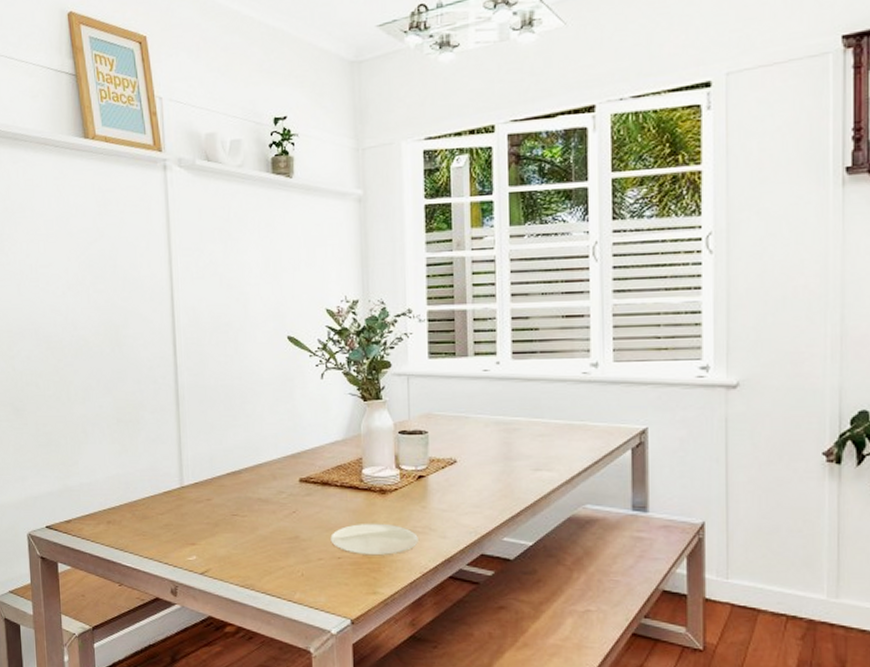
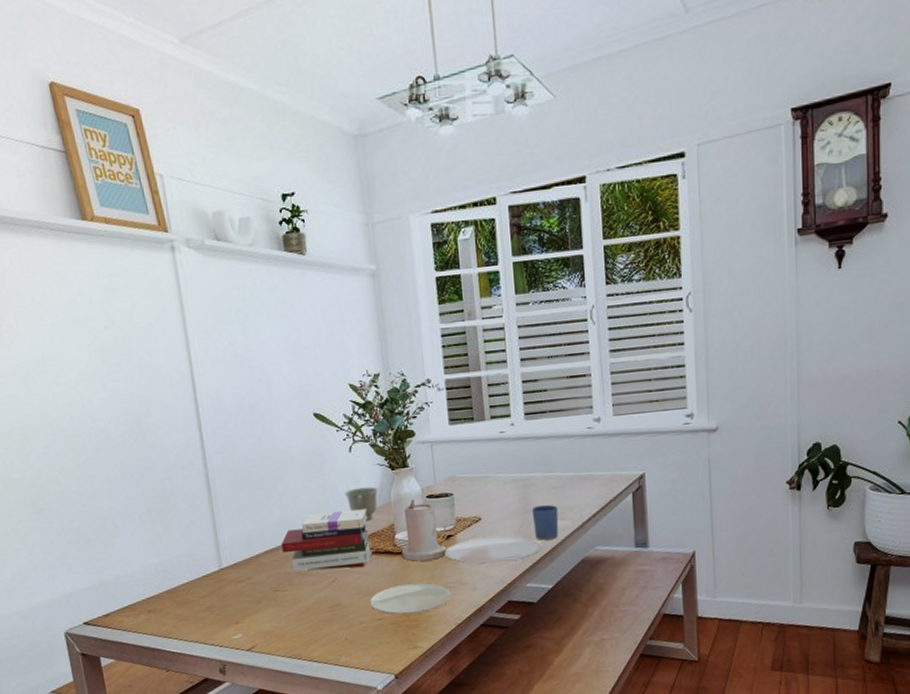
books: none [244,439,337,499] -> present [281,509,373,571]
teacup: none [312,416,349,451] -> present [344,486,379,520]
candle: none [368,433,417,500] -> present [401,499,447,562]
plate: none [414,482,522,512] -> present [444,535,541,565]
mug: none [513,452,544,492] -> present [531,504,559,540]

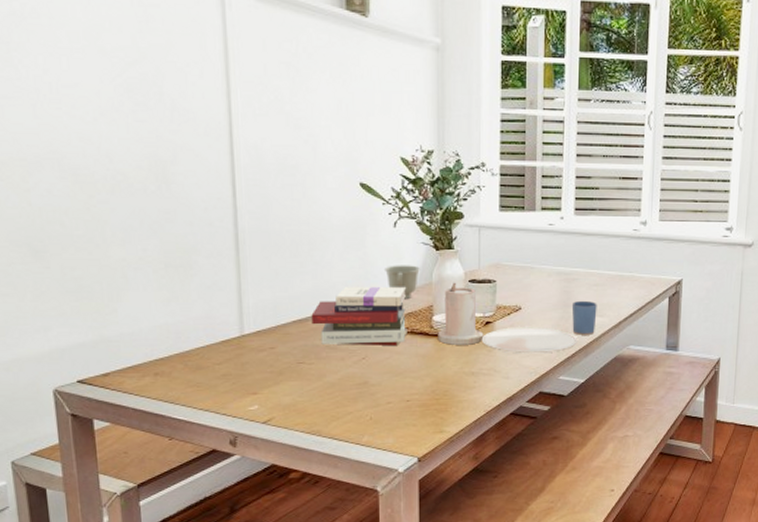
plate: present [370,582,451,615] -> none [400,366,484,397]

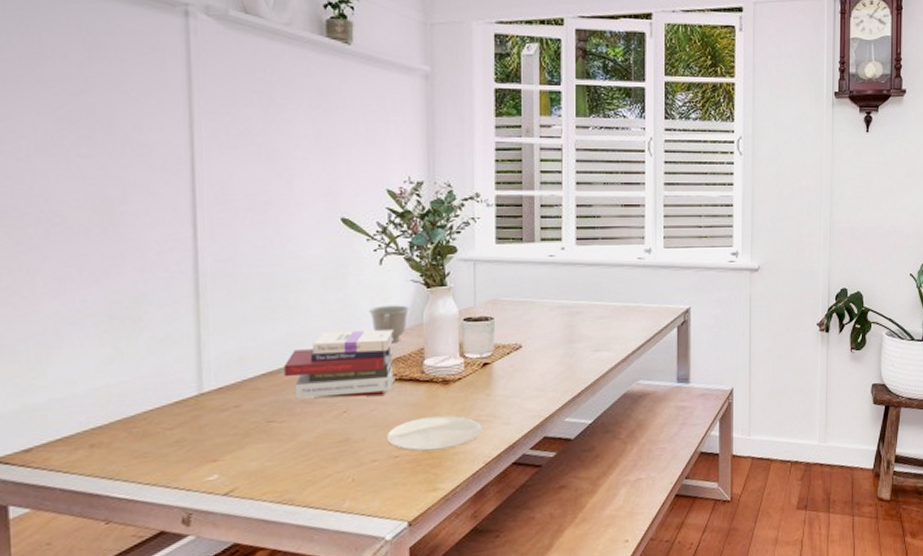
plate: none [400,366,484,397] -> present [387,415,482,452]
candle: present [437,282,484,345] -> none [429,321,481,391]
plate: present [481,327,577,354] -> none [478,366,583,396]
mug: present [571,300,597,335] -> none [576,334,603,372]

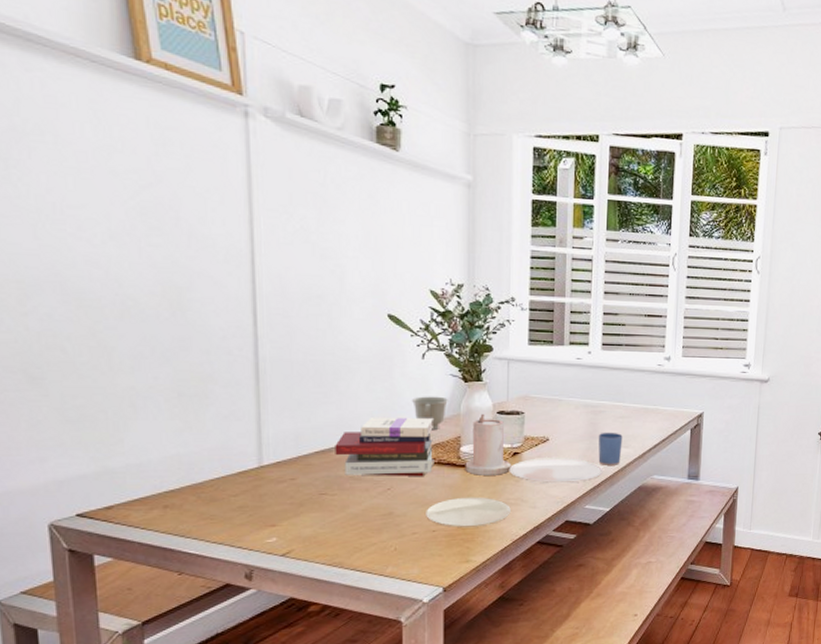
candle: none [429,321,481,391] -> present [465,413,512,475]
plate: none [478,366,583,396] -> present [509,458,603,484]
mug: none [576,334,603,372] -> present [598,432,623,465]

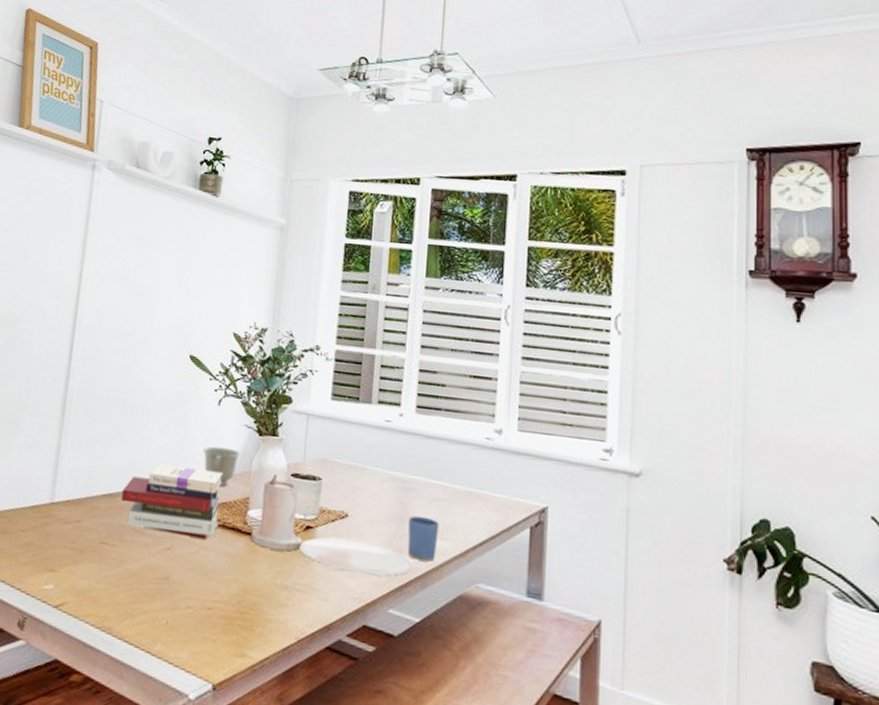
plate: present [426,497,511,528] -> none [203,571,298,614]

